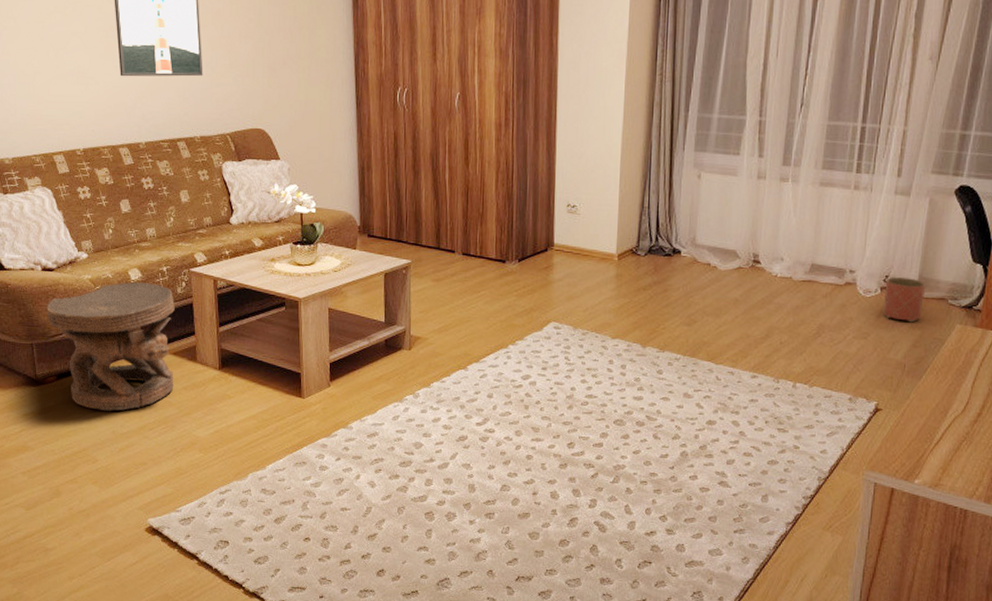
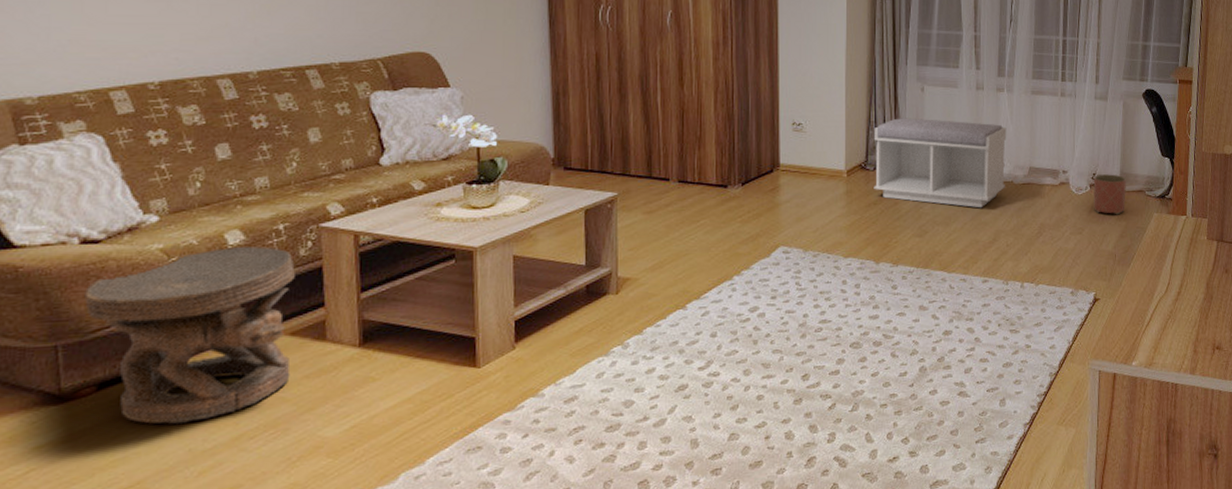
bench: none [644,205,789,303] -> present [874,118,1007,208]

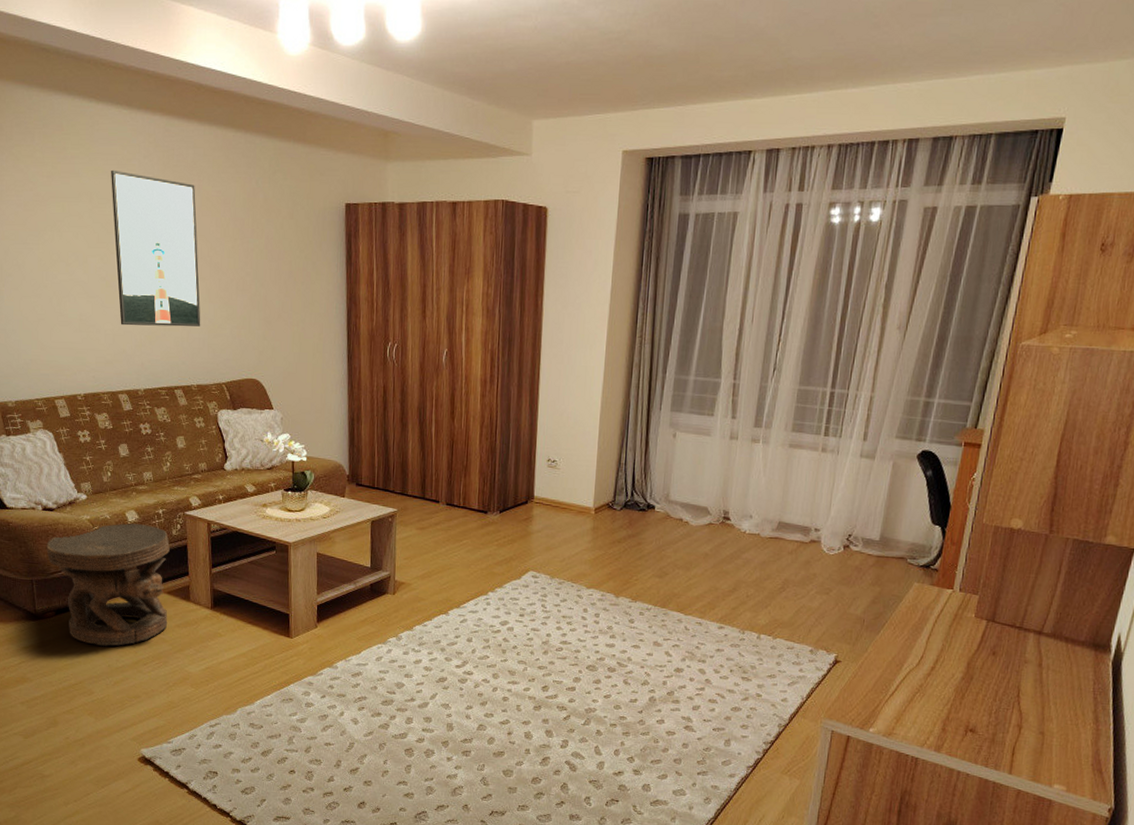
bench: present [874,118,1007,208] -> none [619,462,758,557]
planter: present [1093,174,1127,215] -> none [845,536,887,580]

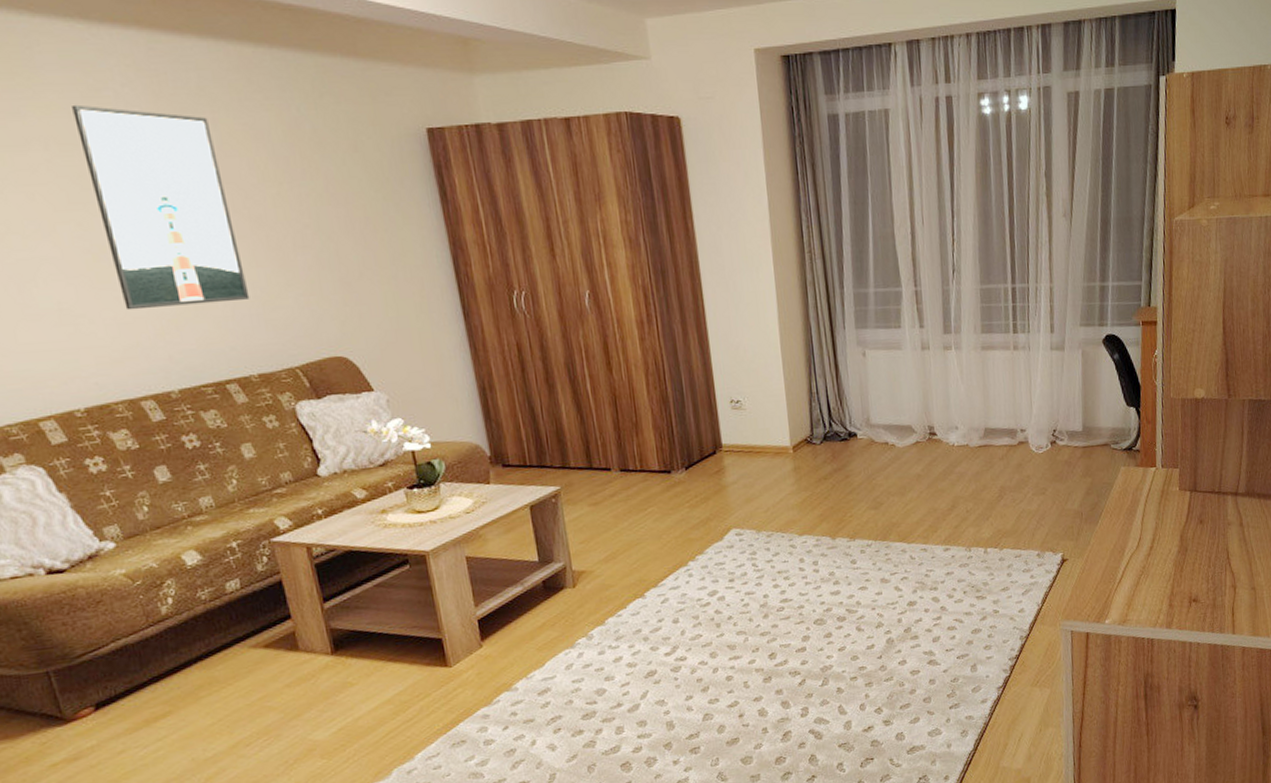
carved stool: present [46,523,170,647] -> none [62,565,272,738]

